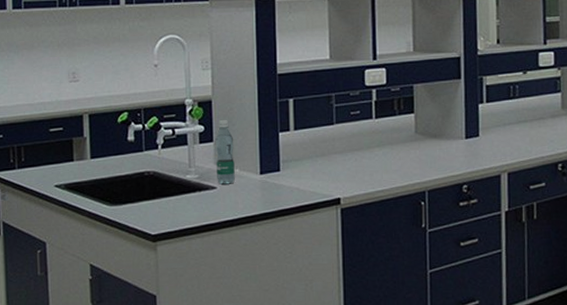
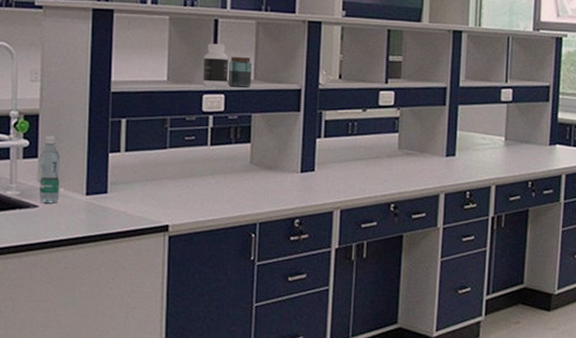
medicine bottle: none [363,19,388,62] -> present [203,43,228,88]
peanut butter: none [387,30,411,61] -> present [227,57,253,89]

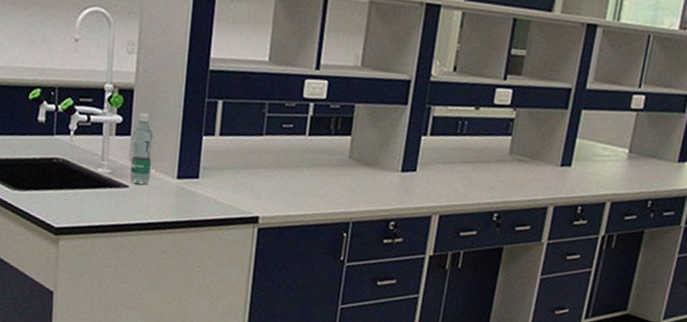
medicine bottle: present [203,43,228,88] -> none [306,22,336,73]
peanut butter: present [227,57,253,89] -> none [332,39,361,76]

